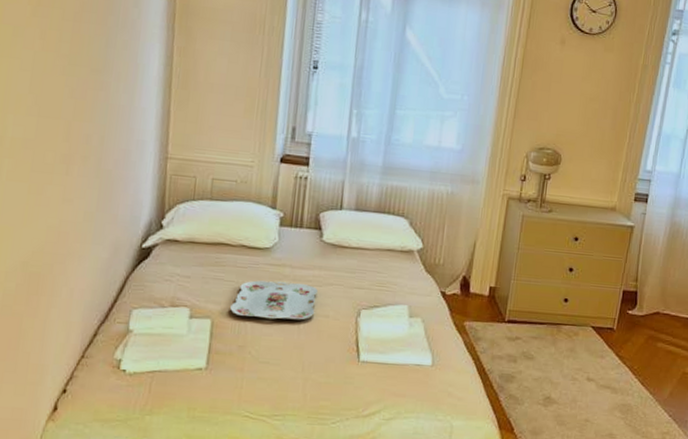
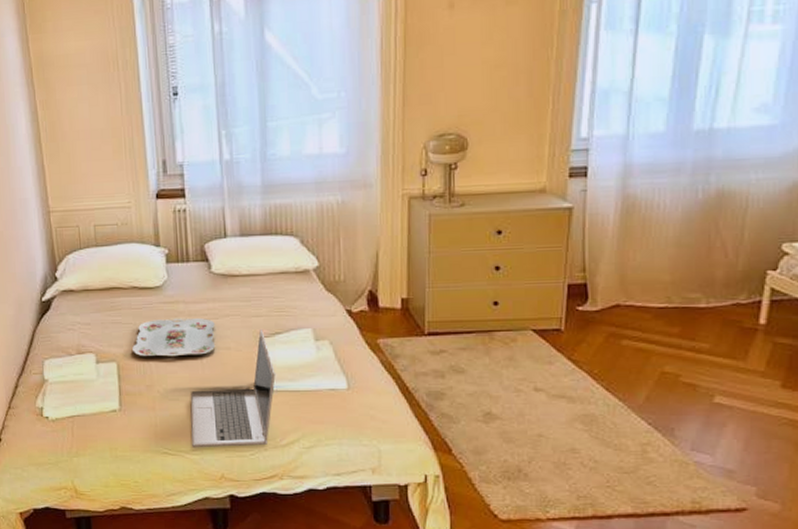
laptop: none [274,301,368,415] -> present [190,329,276,448]

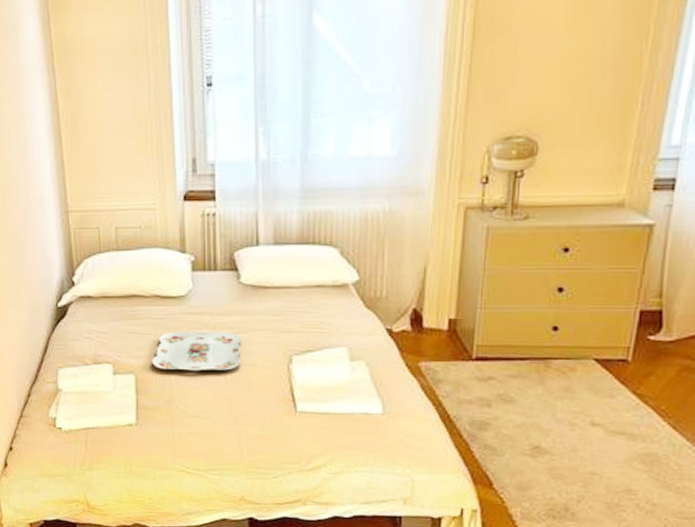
laptop: present [190,329,276,448] -> none [210,346,304,469]

